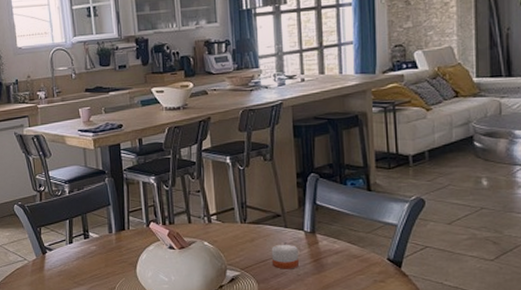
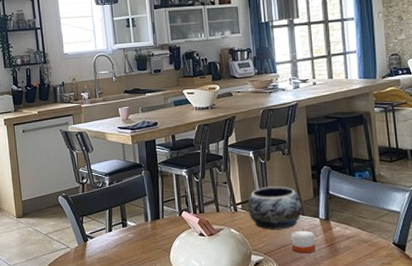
decorative bowl: none [223,195,285,243] -> present [247,186,302,230]

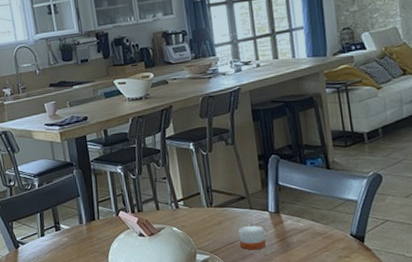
decorative bowl: present [247,186,302,230] -> none [189,179,250,226]

